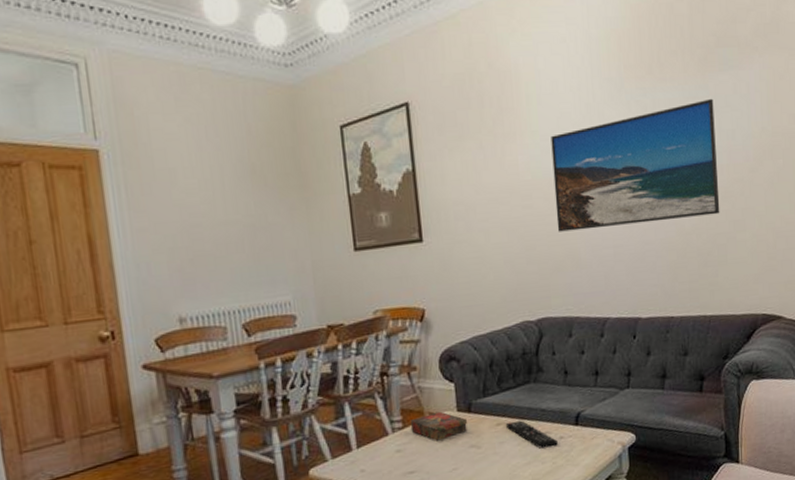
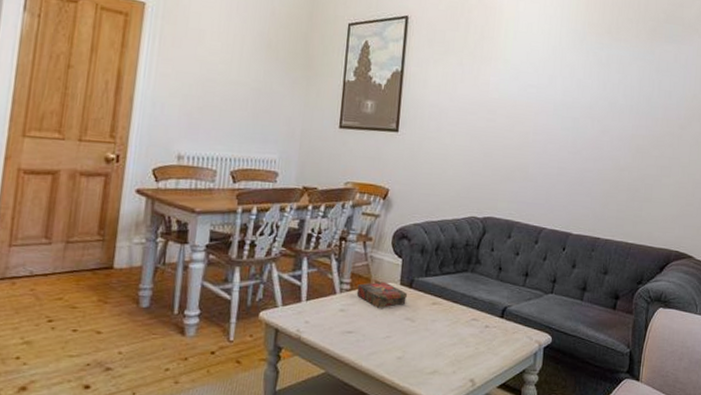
remote control: present [505,420,558,449] -> none [439,303,483,334]
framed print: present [551,98,720,232] -> none [513,62,657,158]

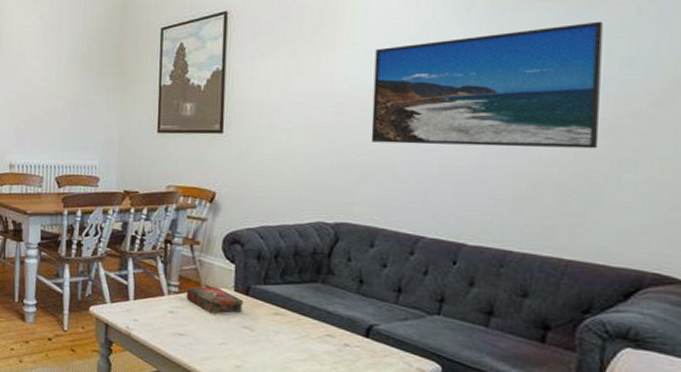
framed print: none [513,62,657,158] -> present [371,21,603,149]

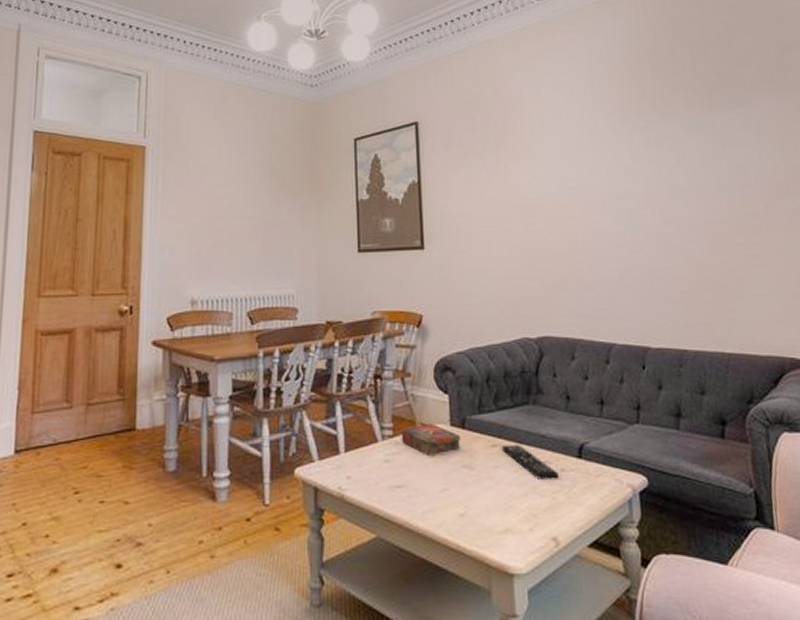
remote control: none [283,314,341,352] -> present [501,444,559,480]
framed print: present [371,21,603,149] -> none [553,134,734,251]

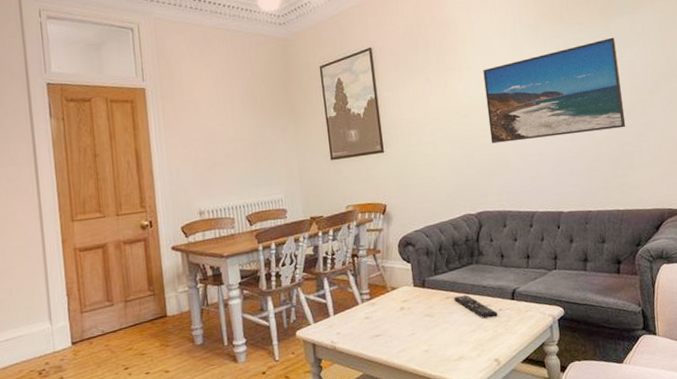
book: present [401,423,461,455] -> none [375,286,423,311]
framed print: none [553,134,734,251] -> present [483,37,626,144]

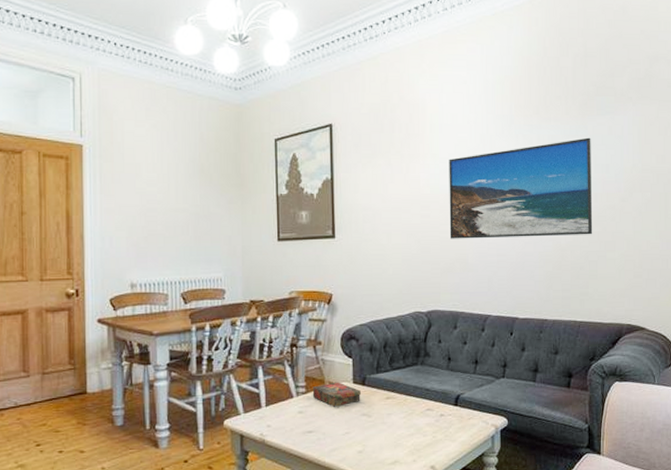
book: none [375,286,423,311] -> present [312,382,362,407]
remote control: present [453,294,498,319] -> none [394,396,438,423]

